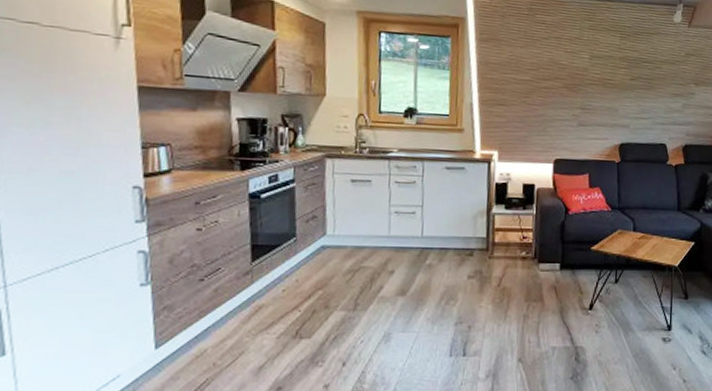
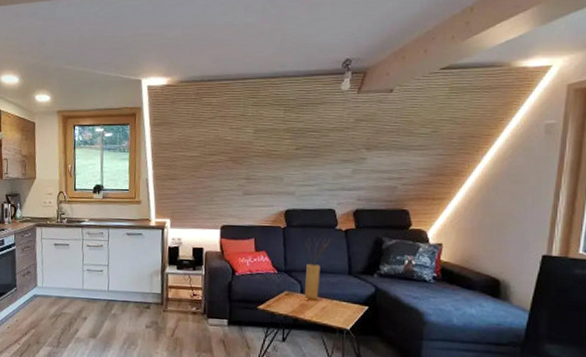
vase: none [636,172,663,238] -> present [304,237,331,300]

